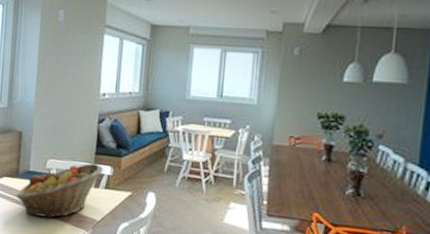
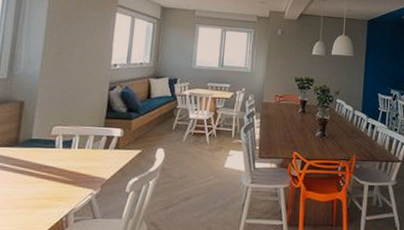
fruit basket: present [16,162,103,218] -> none [14,126,113,183]

